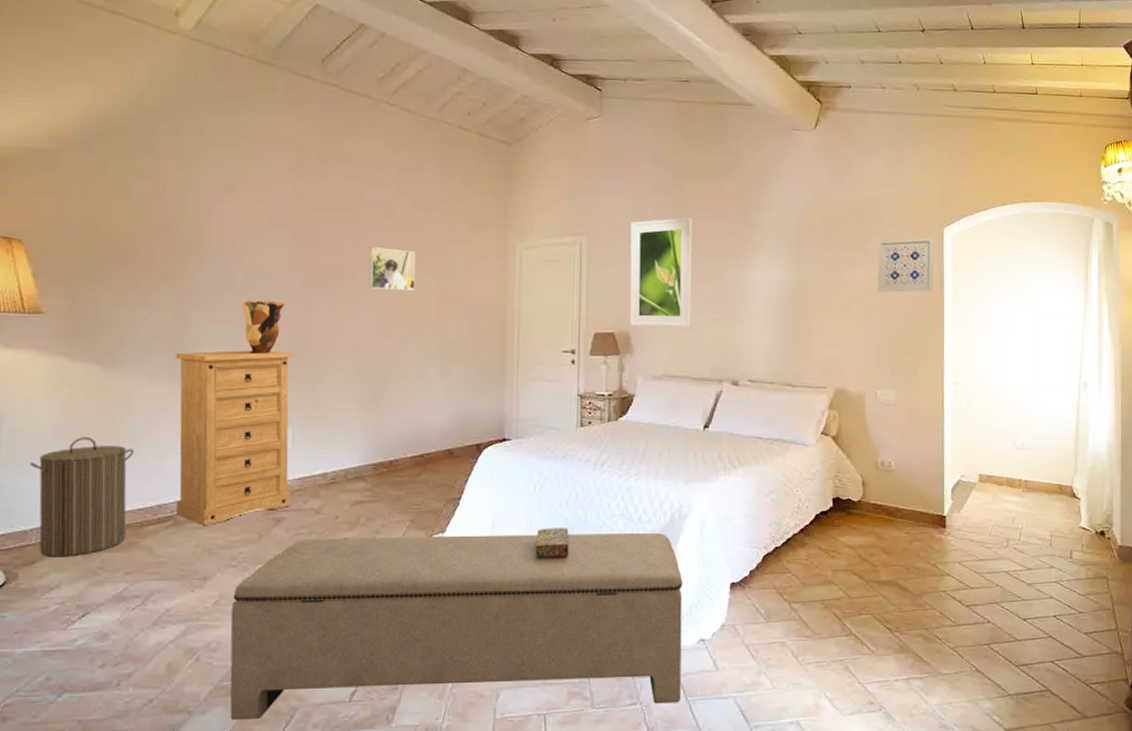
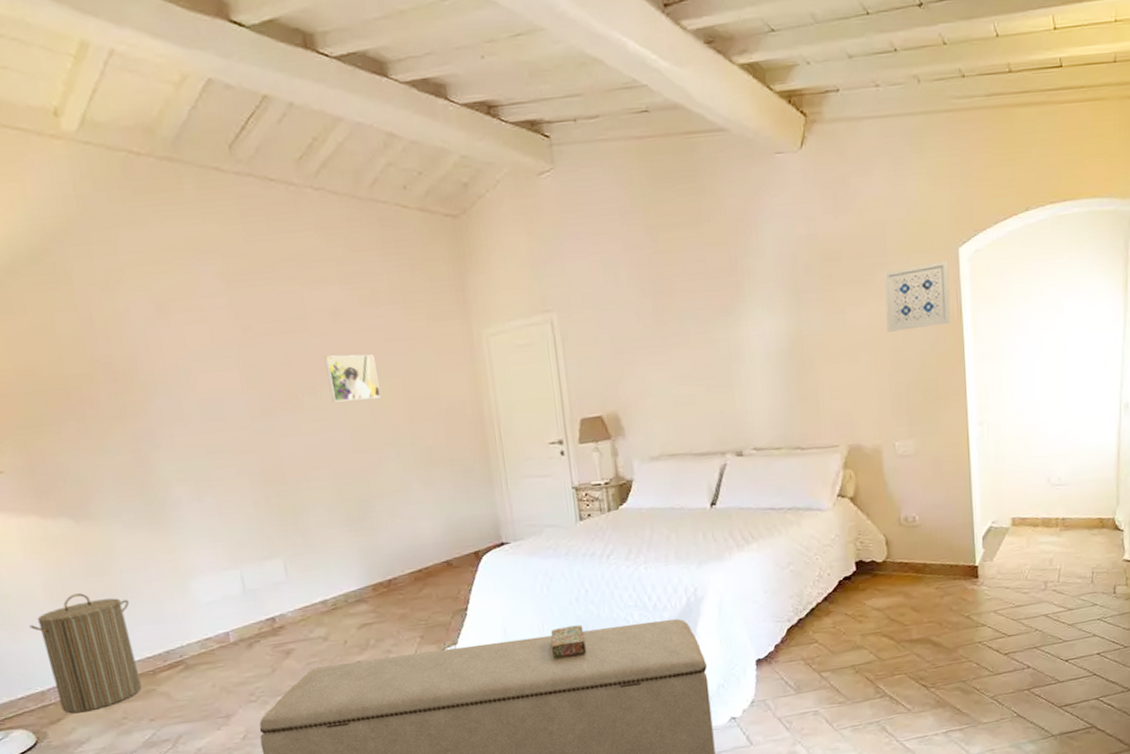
dresser: present [175,350,292,526] -> none [146,480,297,667]
decorative vase: present [242,300,285,354] -> none [202,428,249,488]
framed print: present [629,217,693,328] -> none [604,274,684,407]

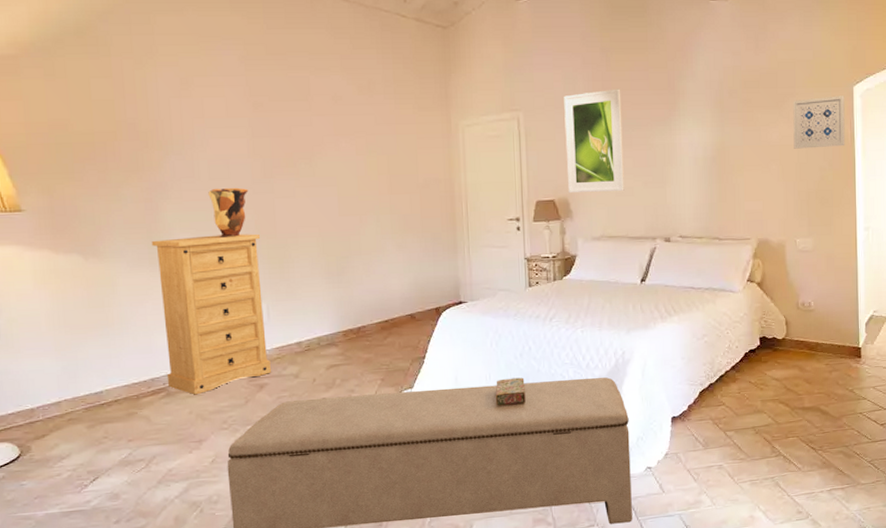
laundry hamper: present [29,593,142,714] -> none [29,322,125,431]
dresser: none [146,480,297,667] -> present [151,233,271,395]
decorative vase: none [202,428,249,488] -> present [208,187,249,237]
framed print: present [324,354,381,402] -> none [322,132,367,172]
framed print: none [604,274,684,407] -> present [564,89,624,194]

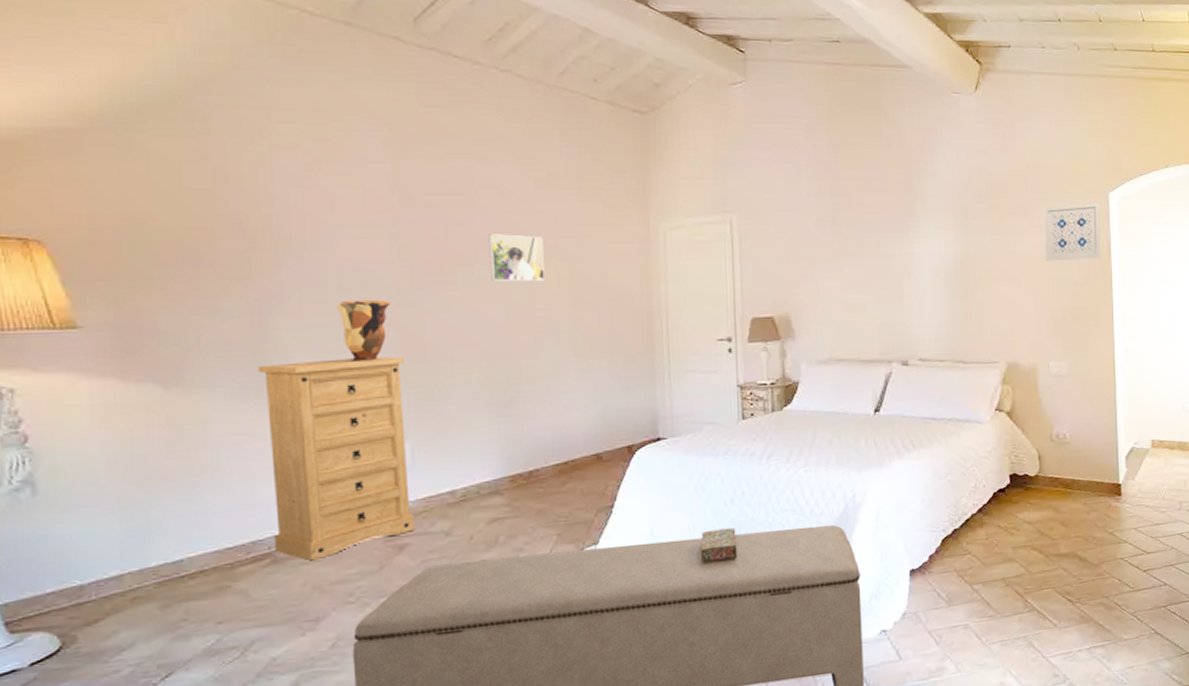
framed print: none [322,132,367,172] -> present [488,234,544,281]
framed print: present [564,89,624,194] -> none [785,189,855,310]

